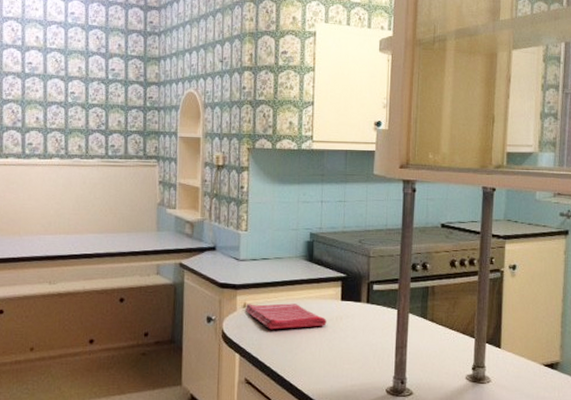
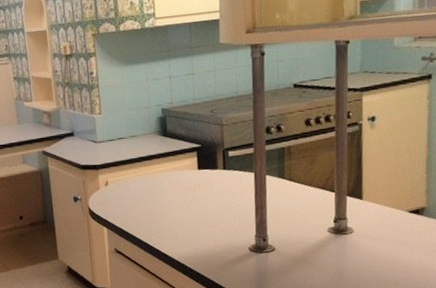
dish towel: present [244,303,327,330] -> none [107,177,186,203]

